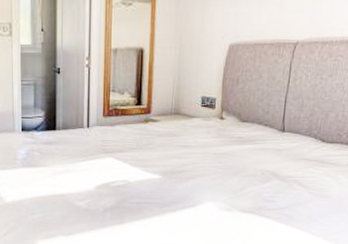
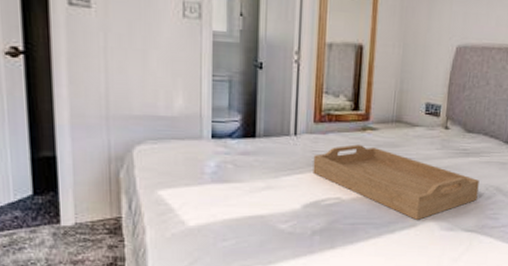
serving tray: none [103,134,255,201] -> present [313,144,480,220]

